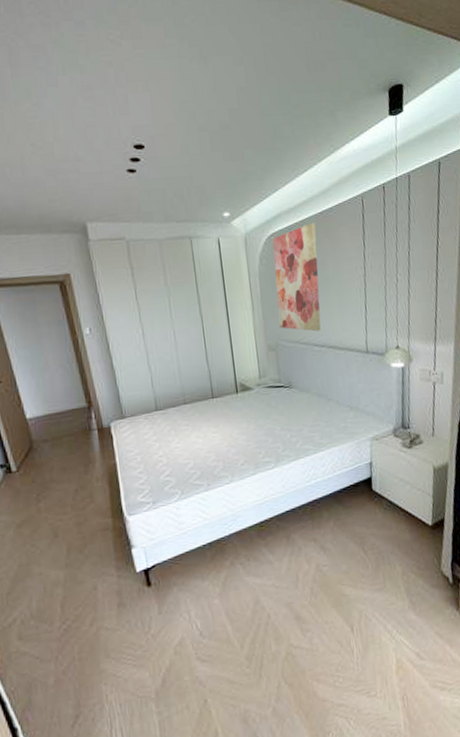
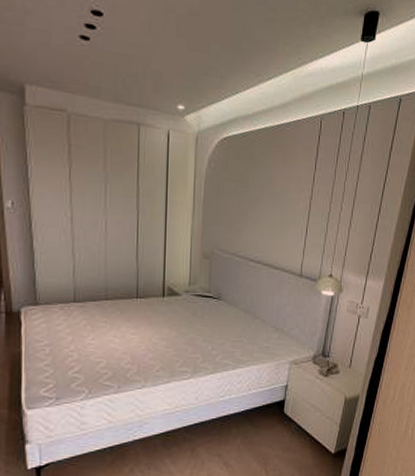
wall art: present [272,222,321,332] -> none [217,134,271,247]

